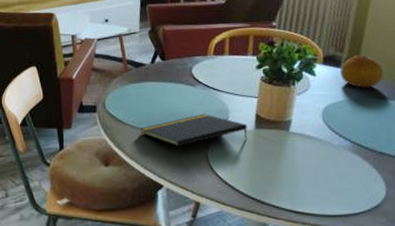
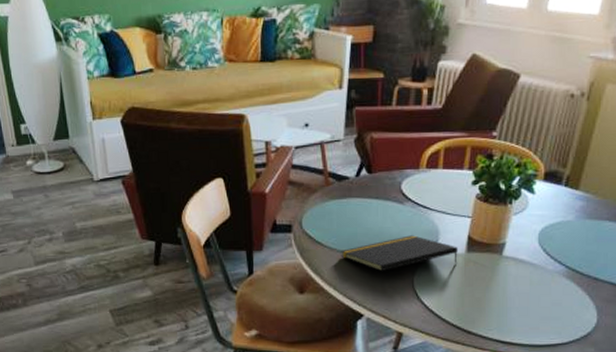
fruit: present [339,54,383,88] -> none [560,170,606,208]

